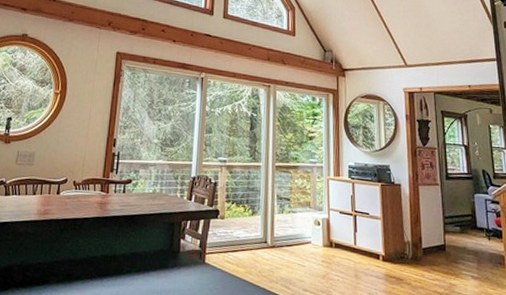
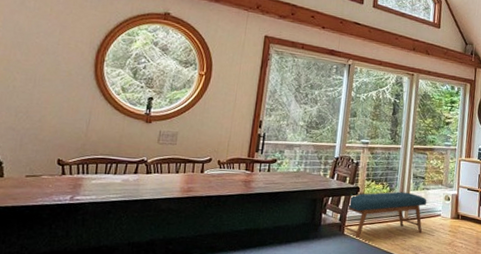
bench: none [204,215,295,270] -> present [343,191,427,240]

